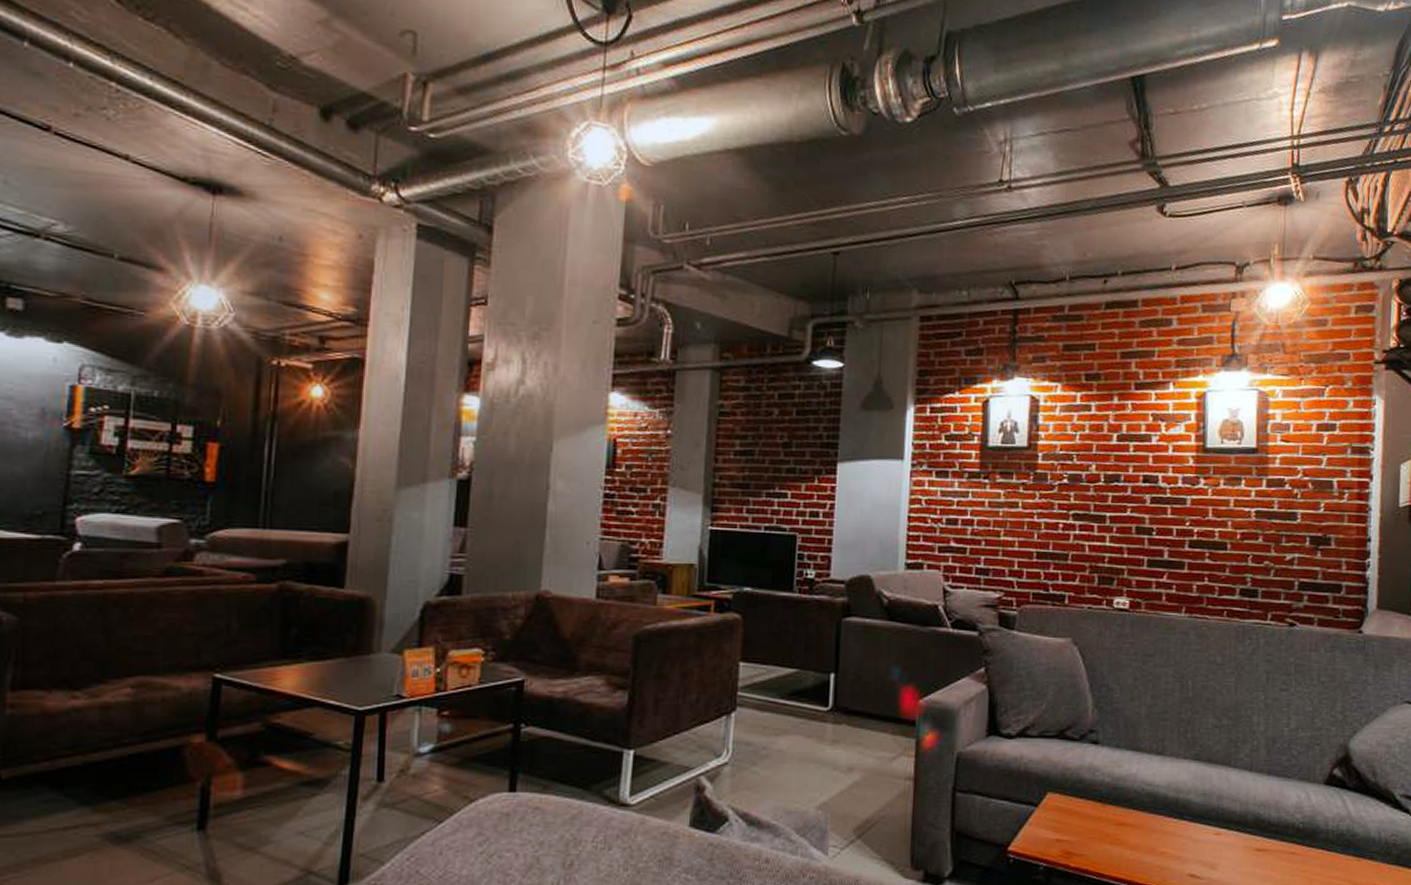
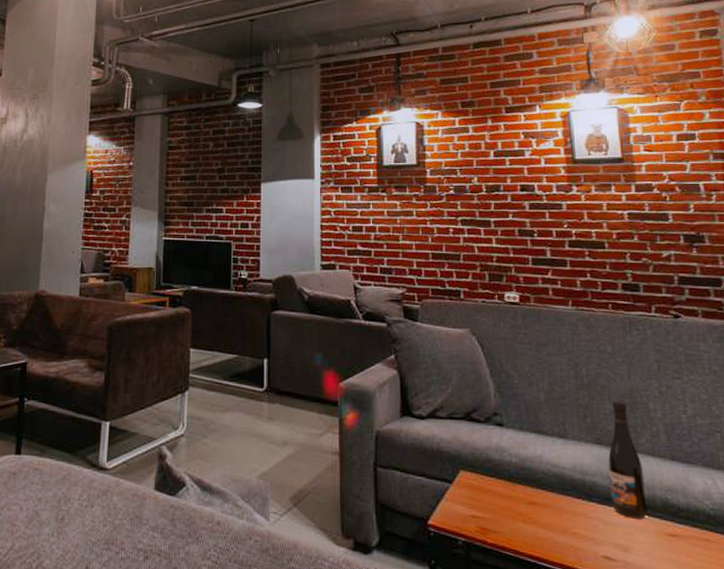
beer bottle: none [1202,714,1239,835] -> present [607,401,647,518]

